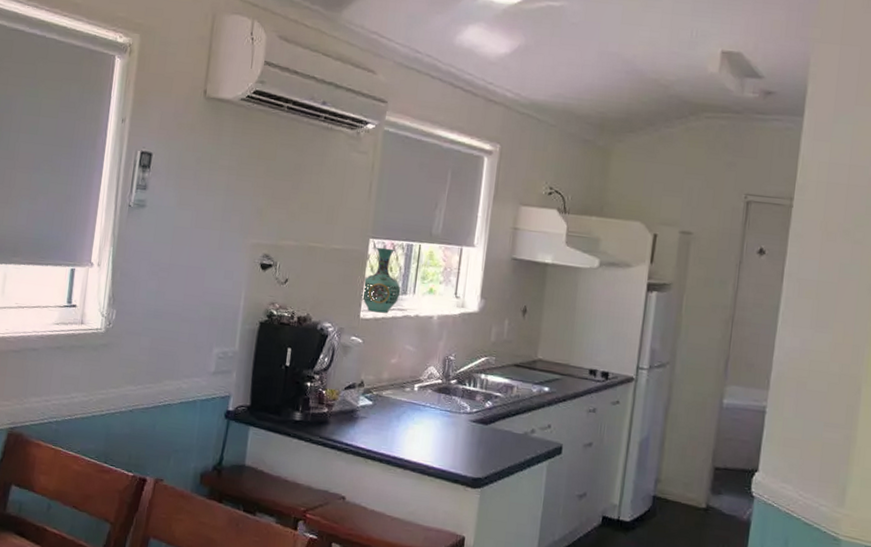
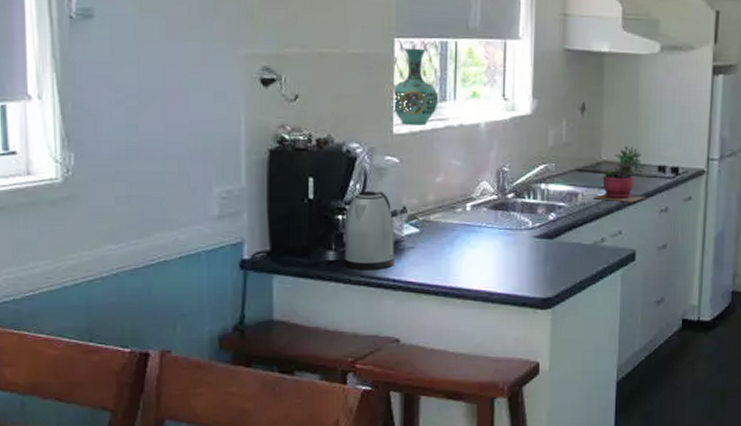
kettle: none [308,364,352,433] -> present [345,191,394,269]
succulent plant: none [527,348,579,400] -> present [593,146,647,203]

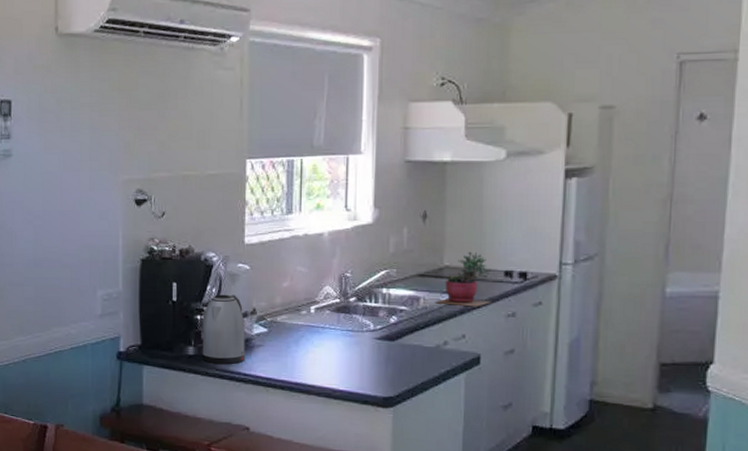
vase: present [392,47,439,125] -> none [244,167,286,236]

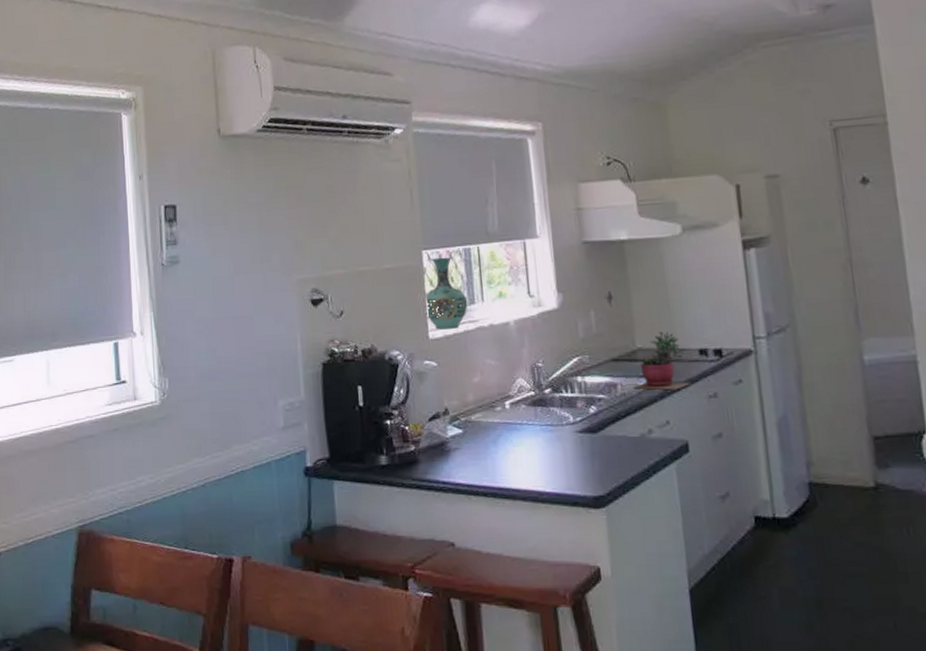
kettle: present [202,294,245,364] -> none [393,394,442,473]
vase: none [244,167,286,236] -> present [424,256,468,330]

